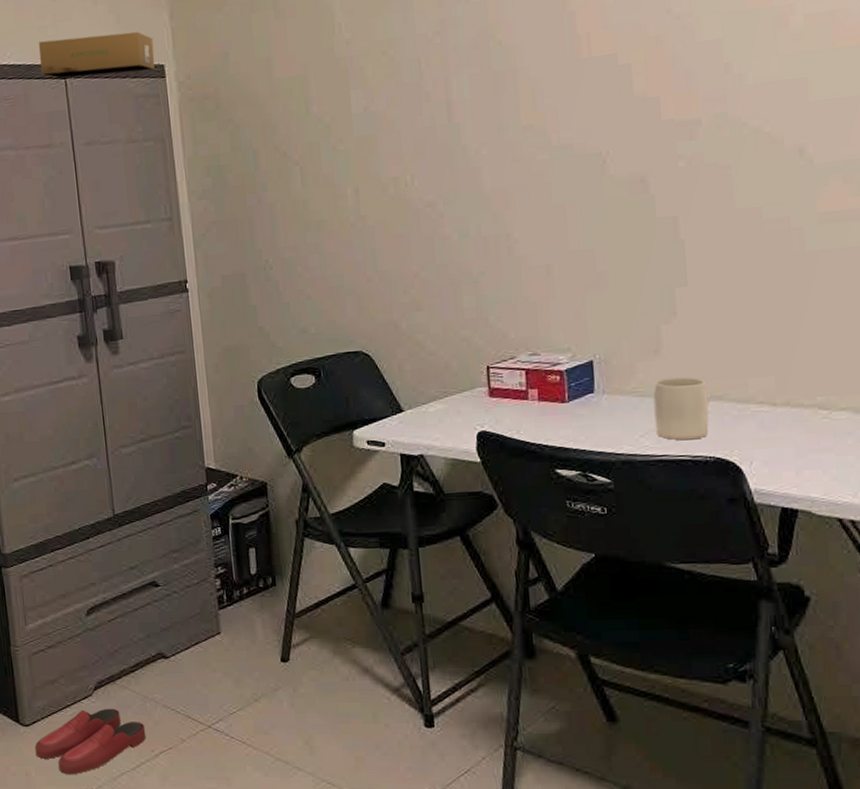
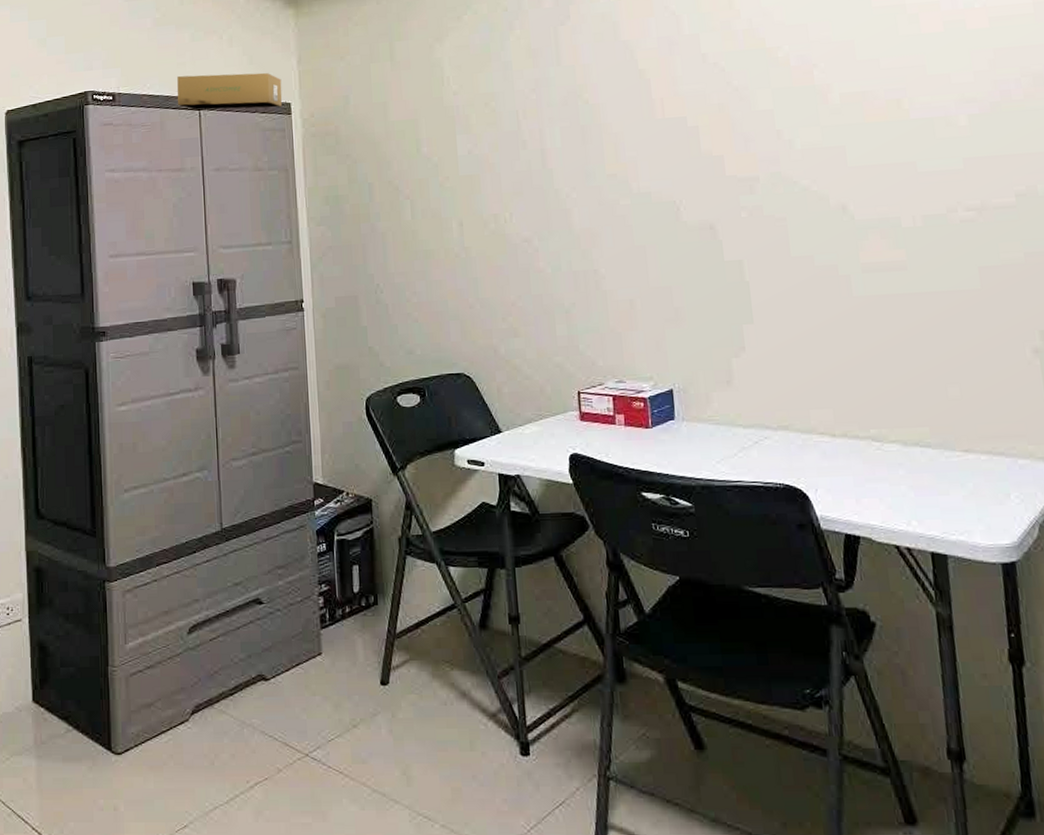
slippers: present [34,708,146,775] -> none [125,734,242,810]
mug: present [653,376,709,441] -> none [727,407,778,467]

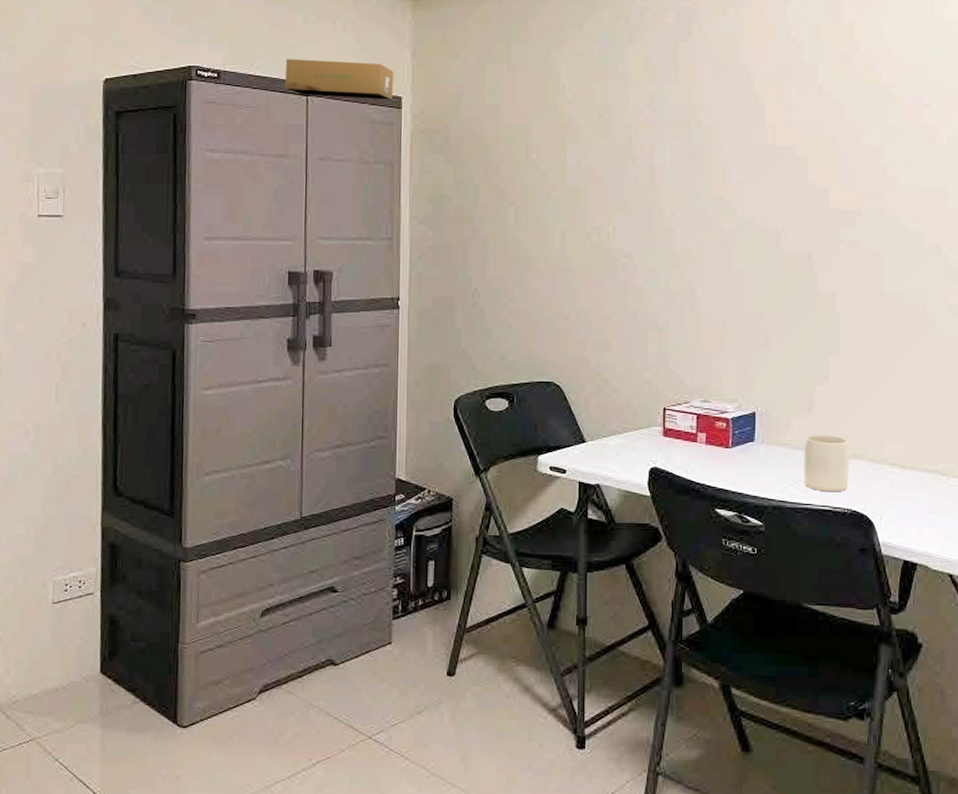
mug: none [727,407,778,467] -> present [804,434,850,492]

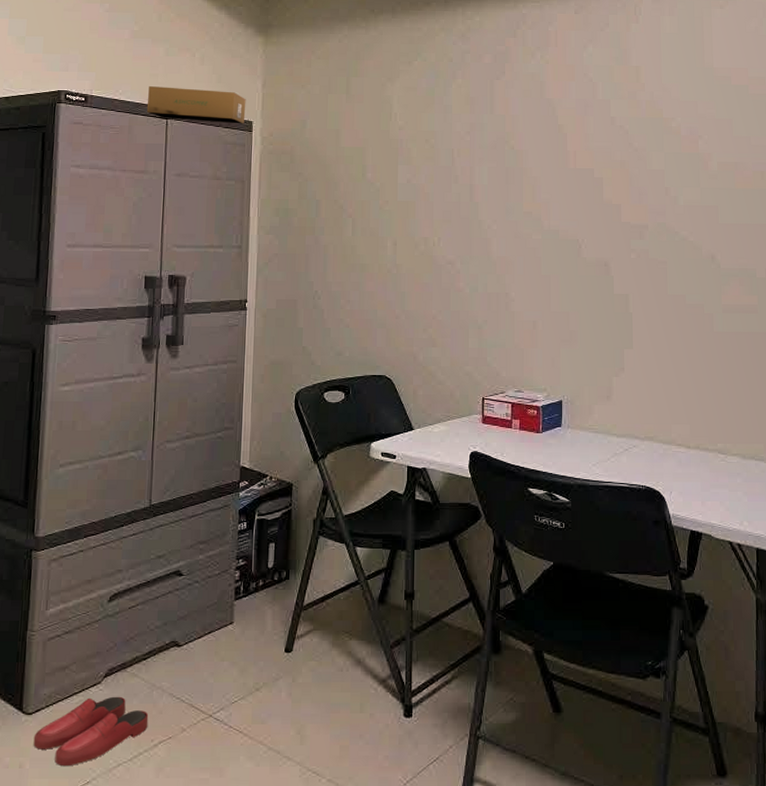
slippers: none [189,713,306,782] -> present [33,696,149,767]
mug: present [804,434,850,492] -> none [604,419,643,471]

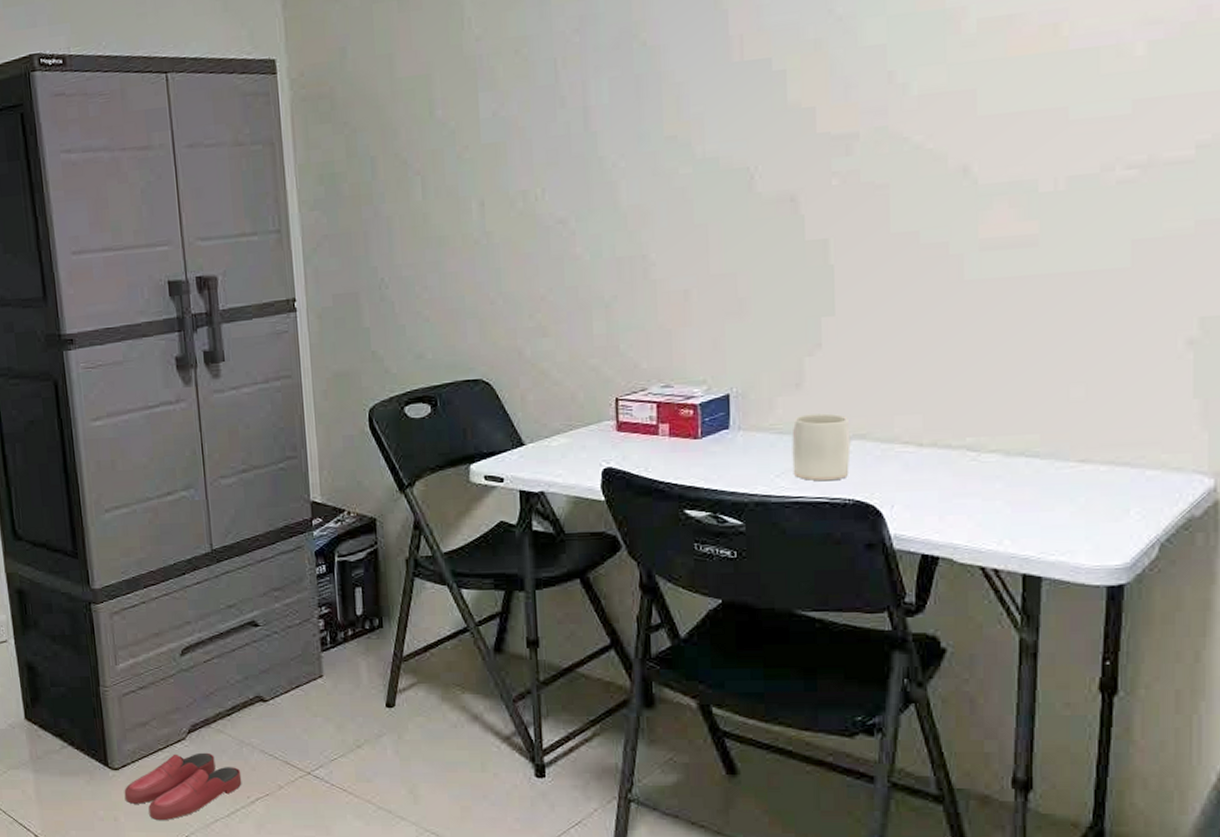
box: present [146,86,246,124] -> none [138,22,265,73]
mug: none [604,419,643,471] -> present [792,413,851,482]

